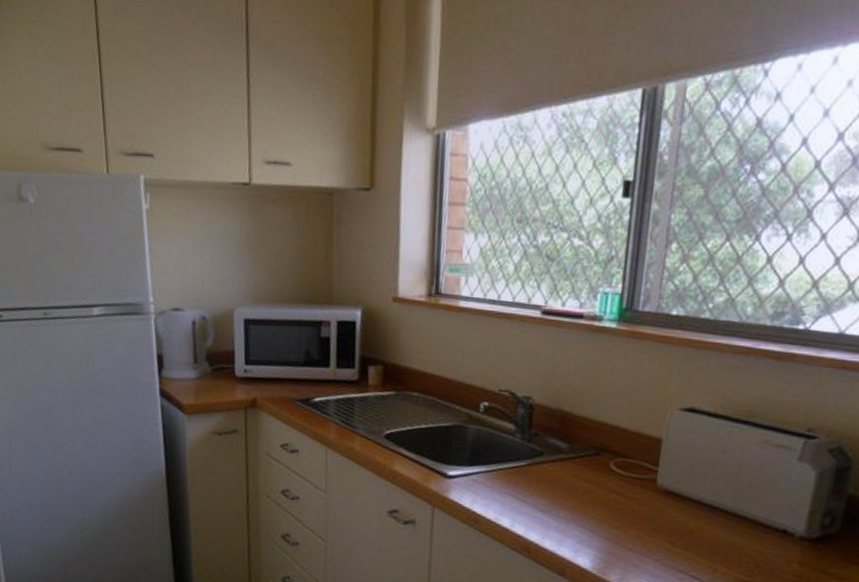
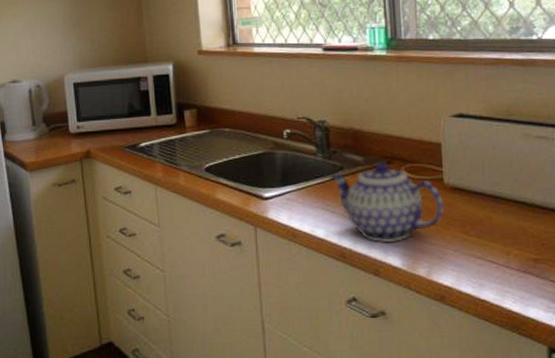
teapot: none [526,451,653,543] -> present [330,161,444,242]

